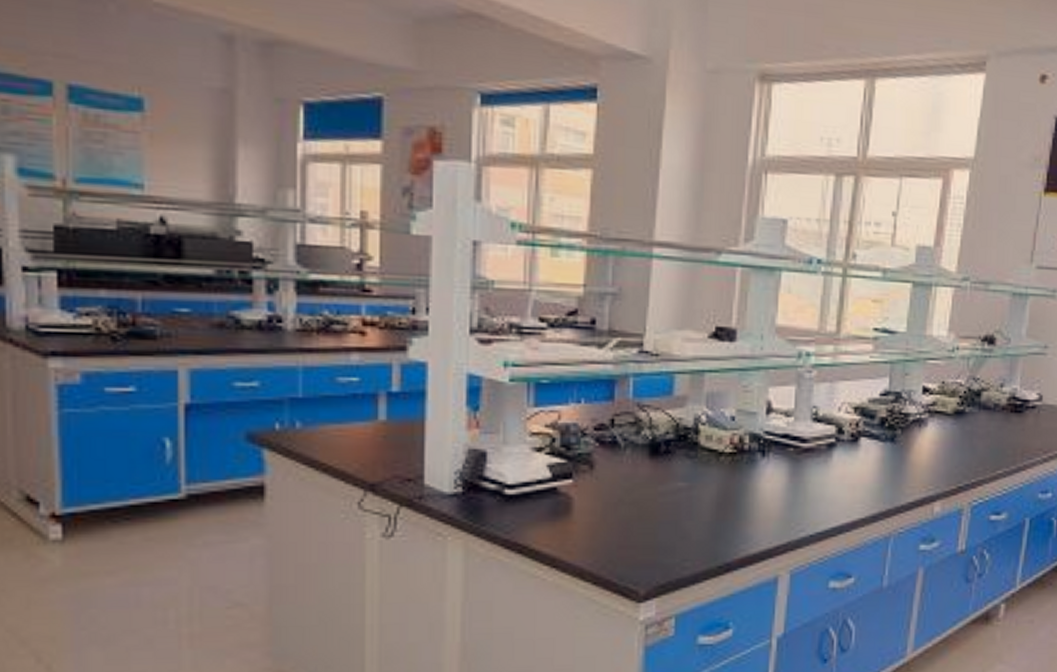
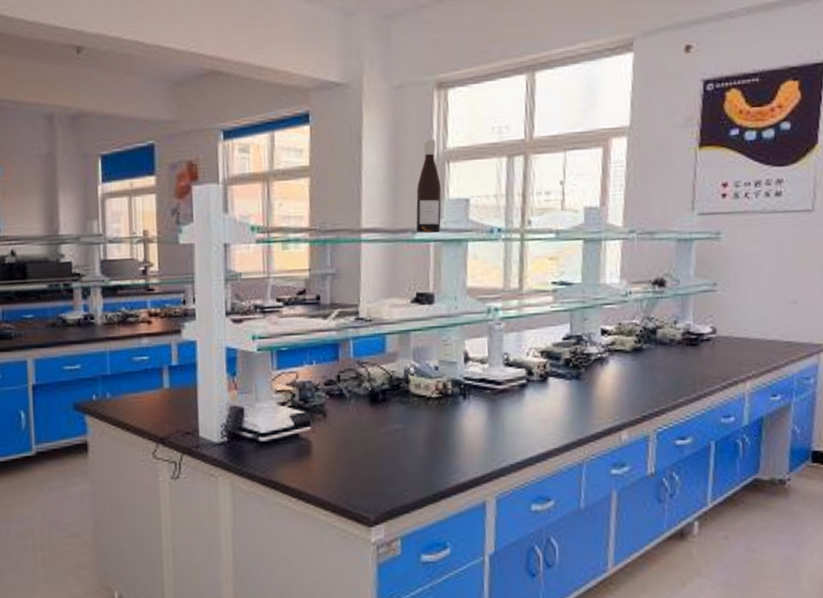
bottle: none [720,141,756,257] -> present [415,139,442,233]

